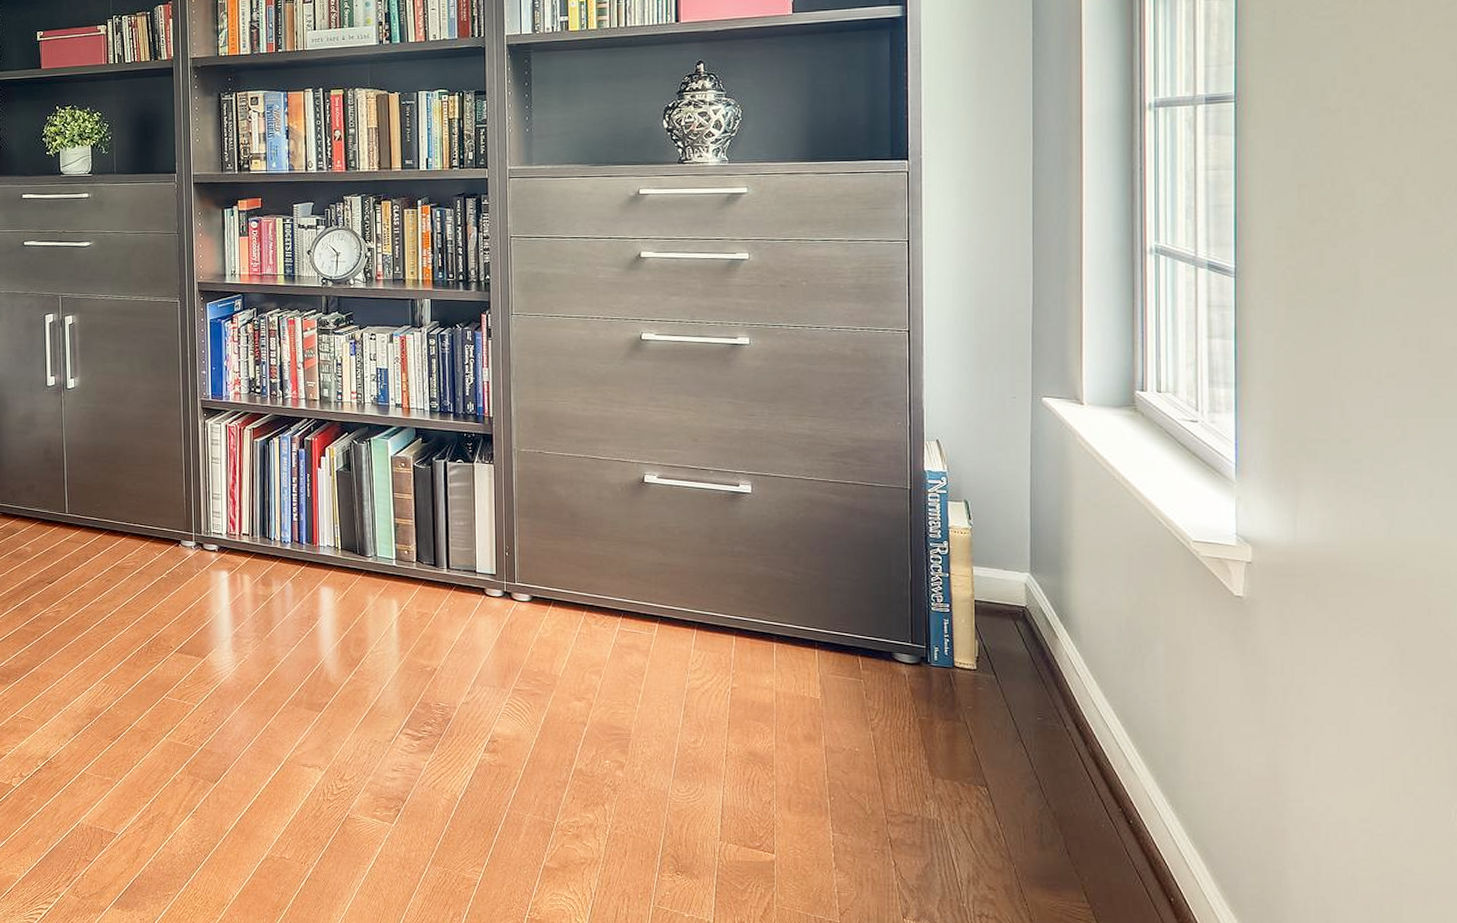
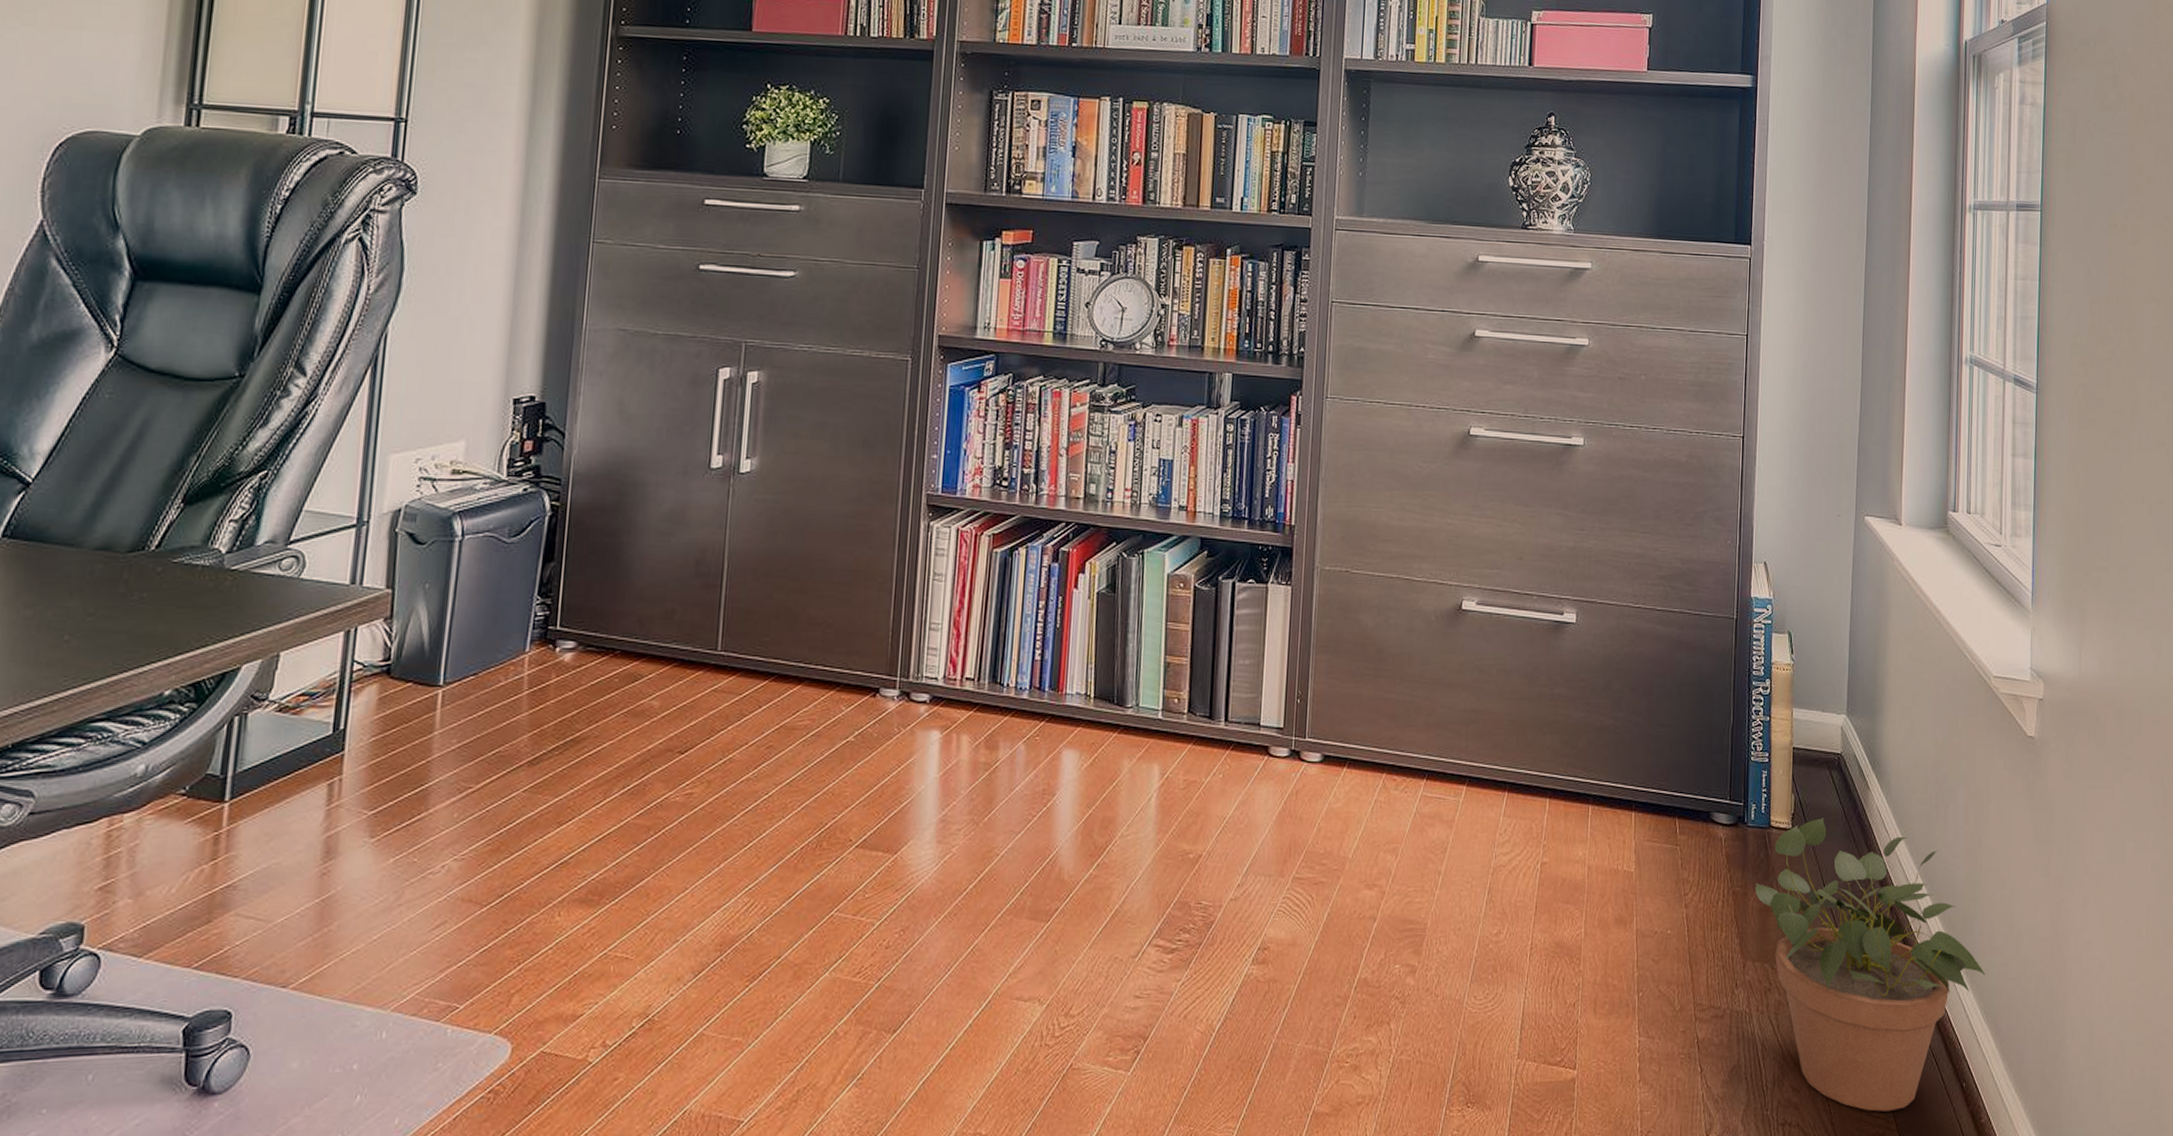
potted plant: none [941,661,1192,916] -> present [1755,818,1985,1113]

